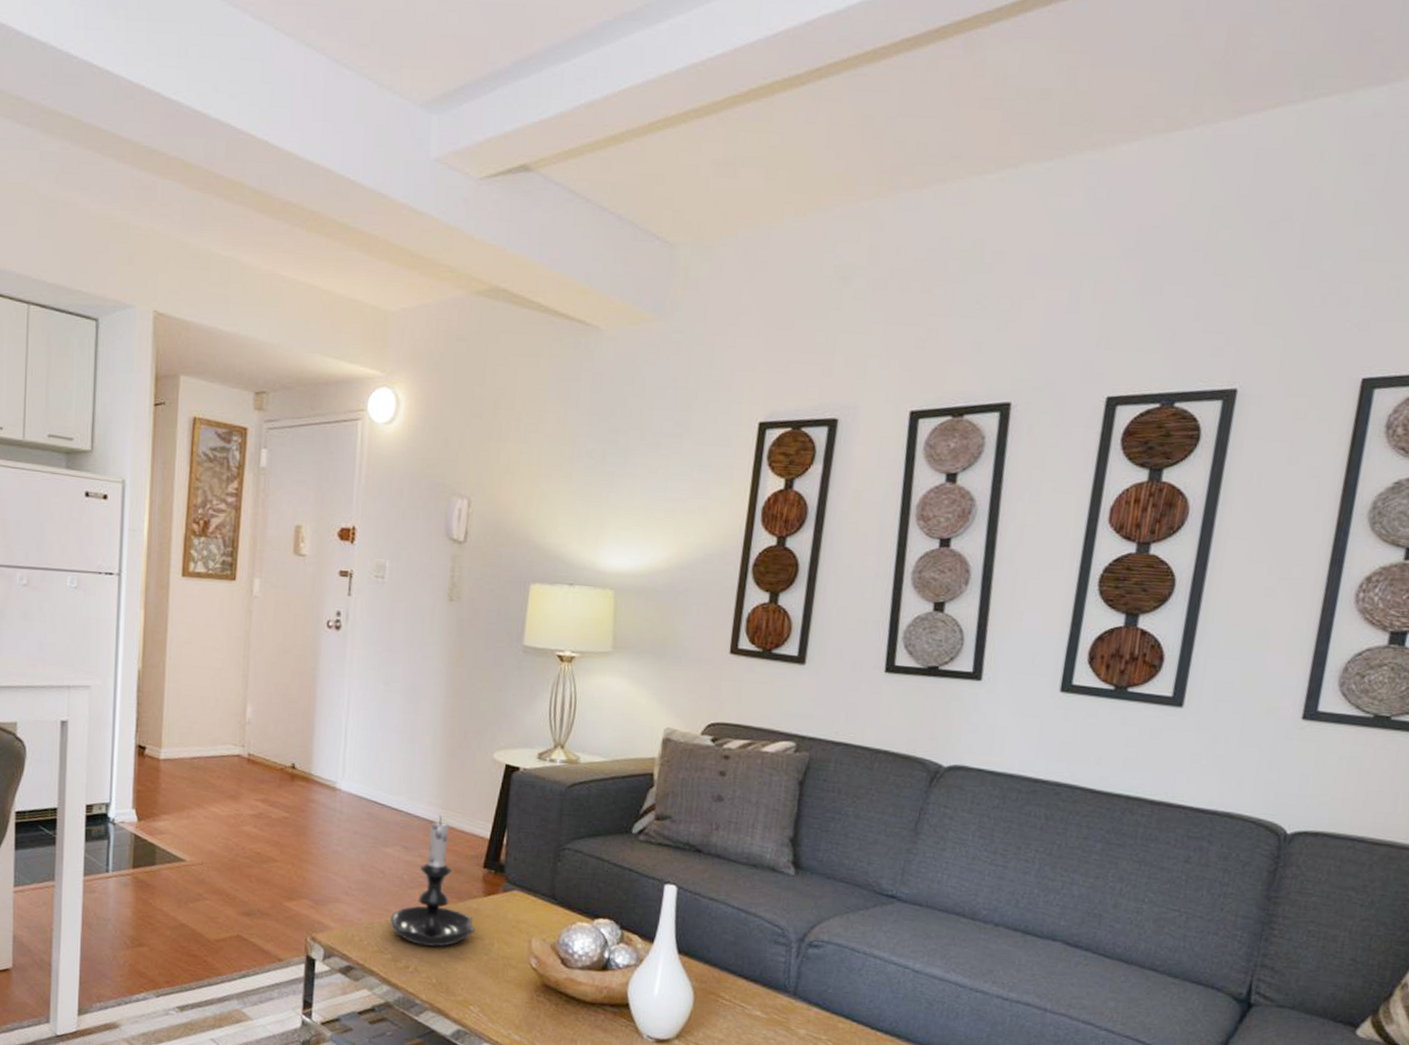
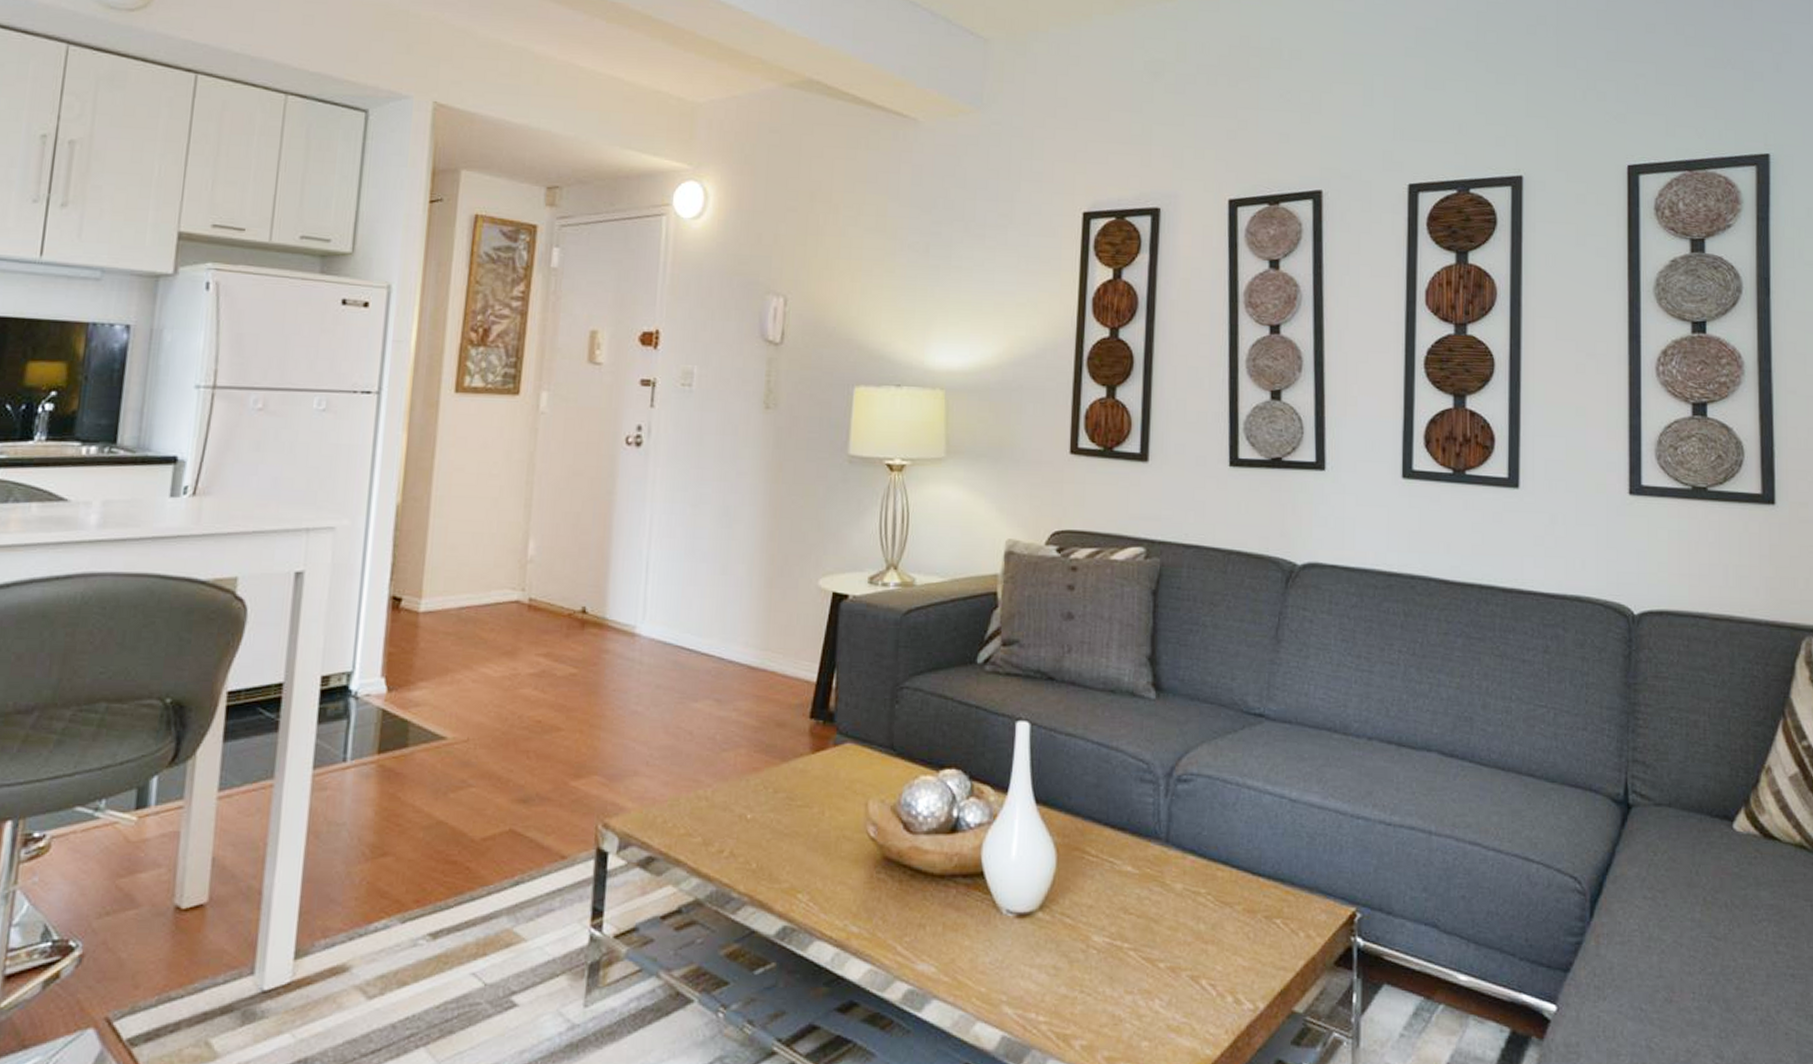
candle holder: present [389,815,475,947] -> none [699,658,802,822]

